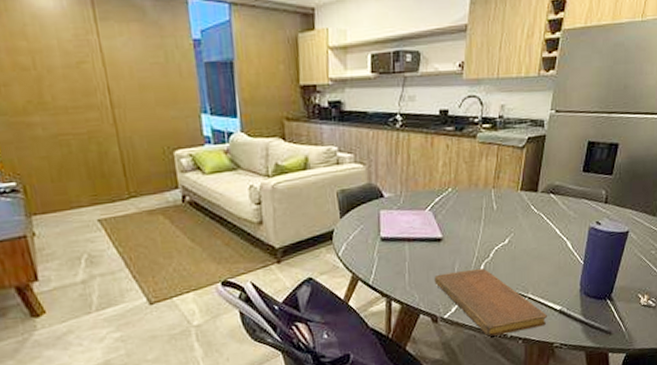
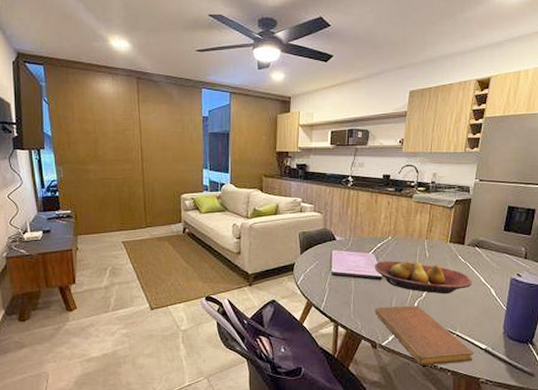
fruit bowl: none [432,216,546,253] -> present [374,260,472,294]

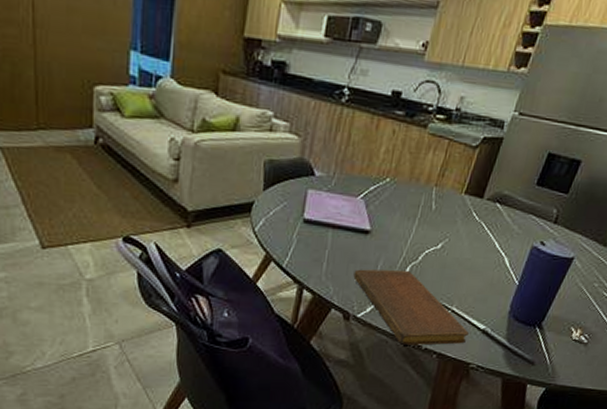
fruit bowl: present [374,260,472,294] -> none [361,210,484,260]

